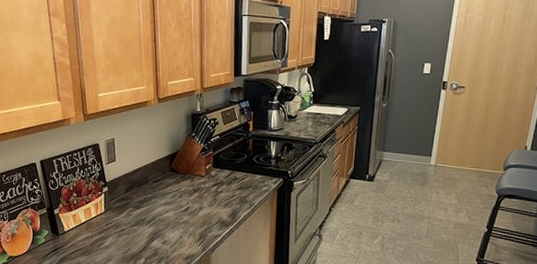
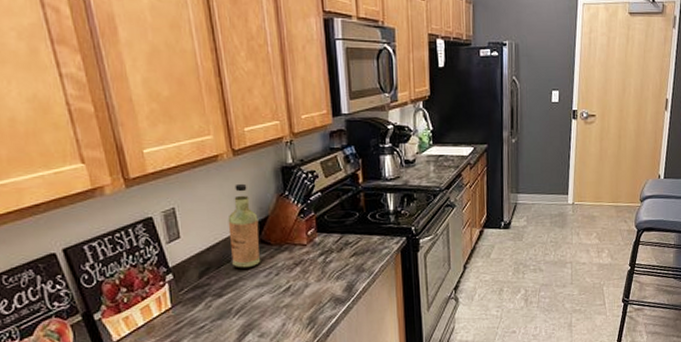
bottle: none [149,124,171,189] -> present [228,183,261,268]

